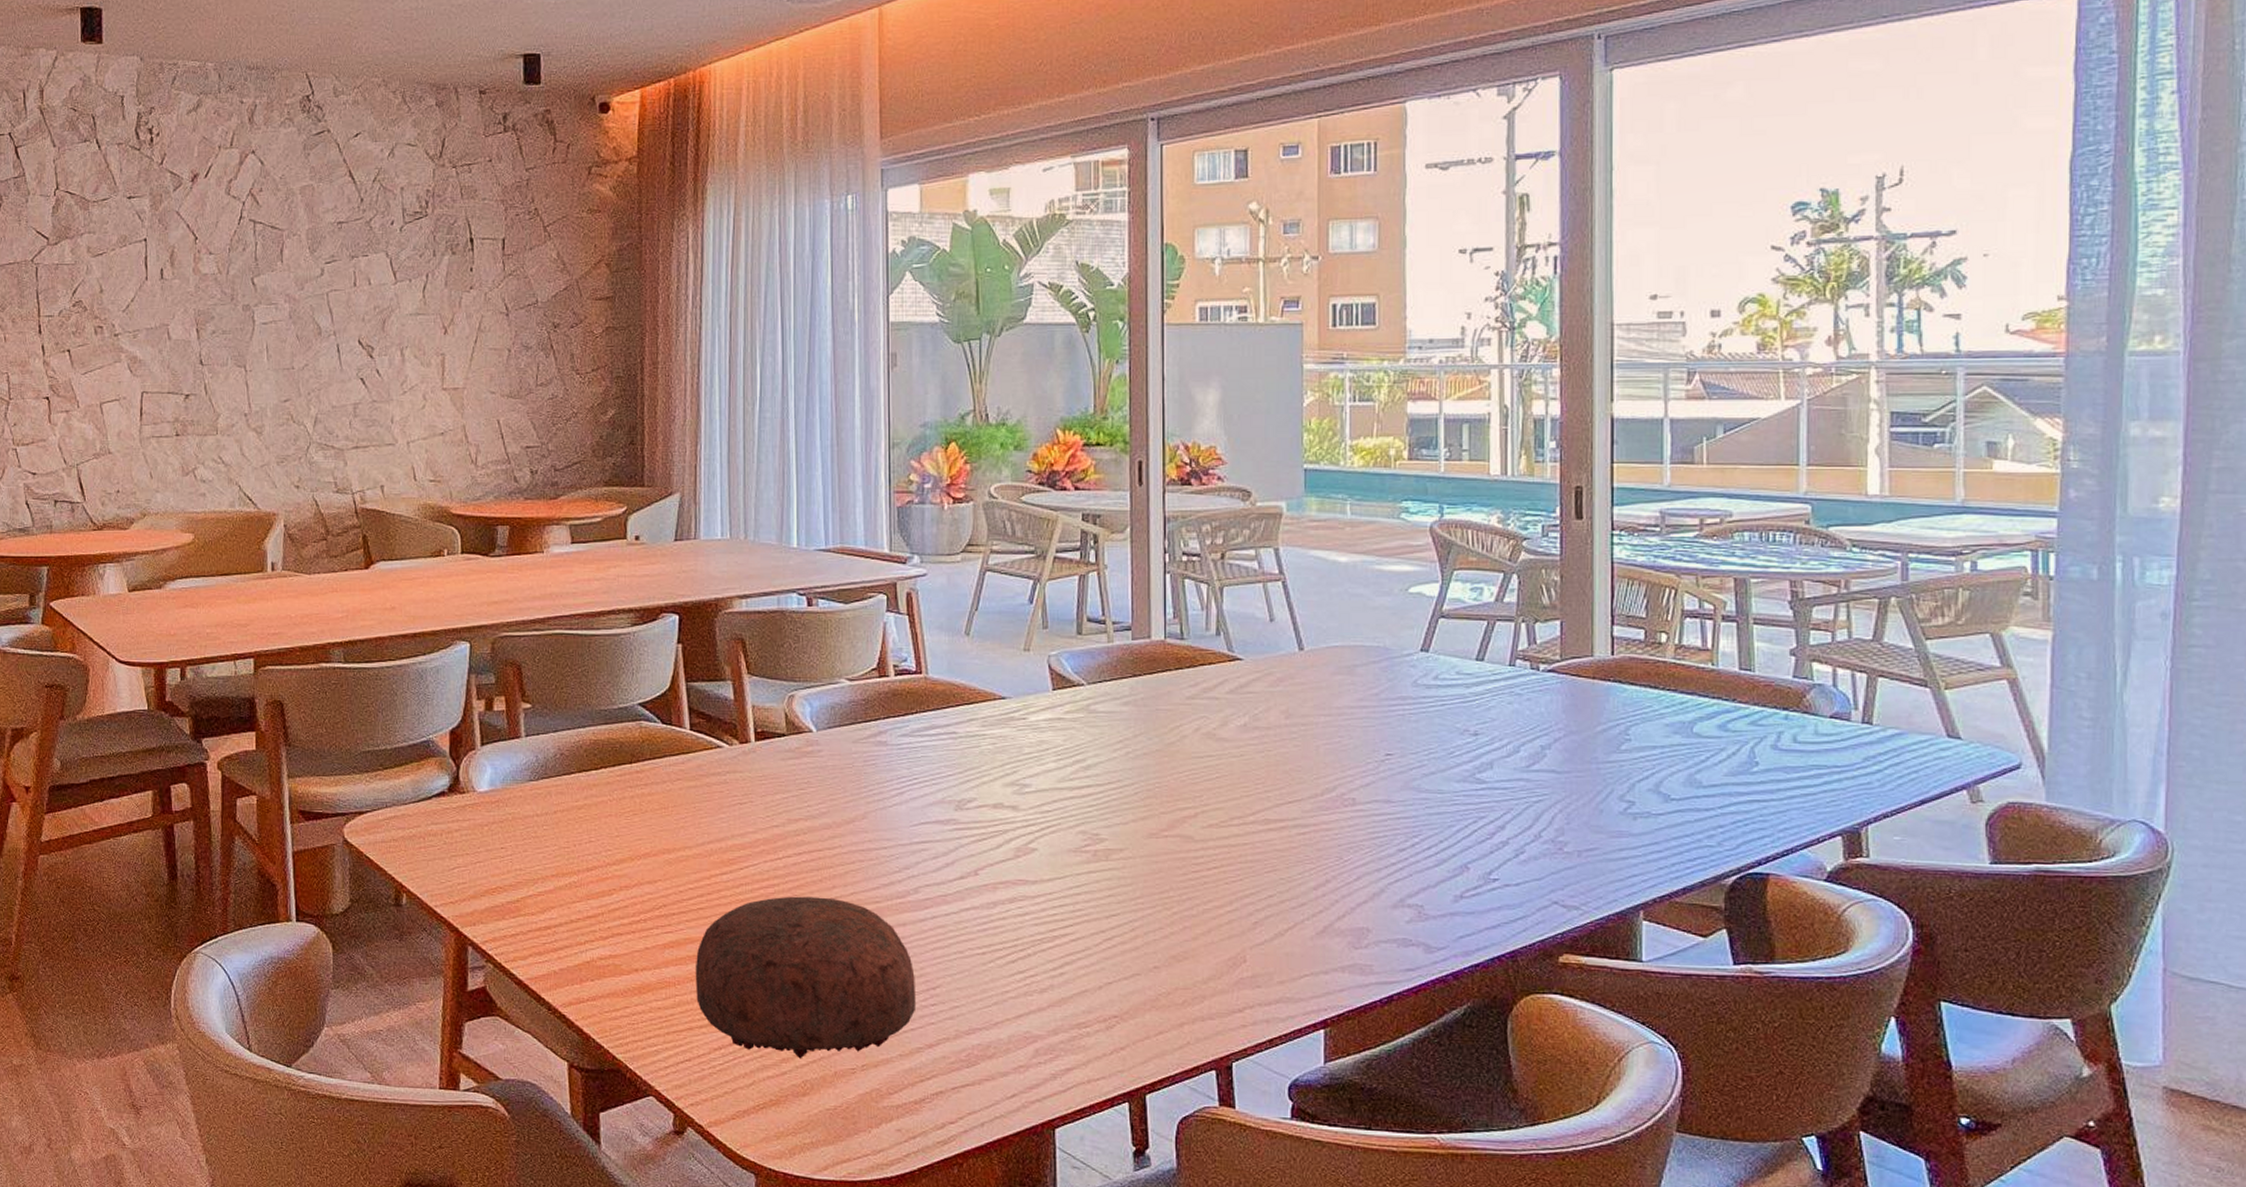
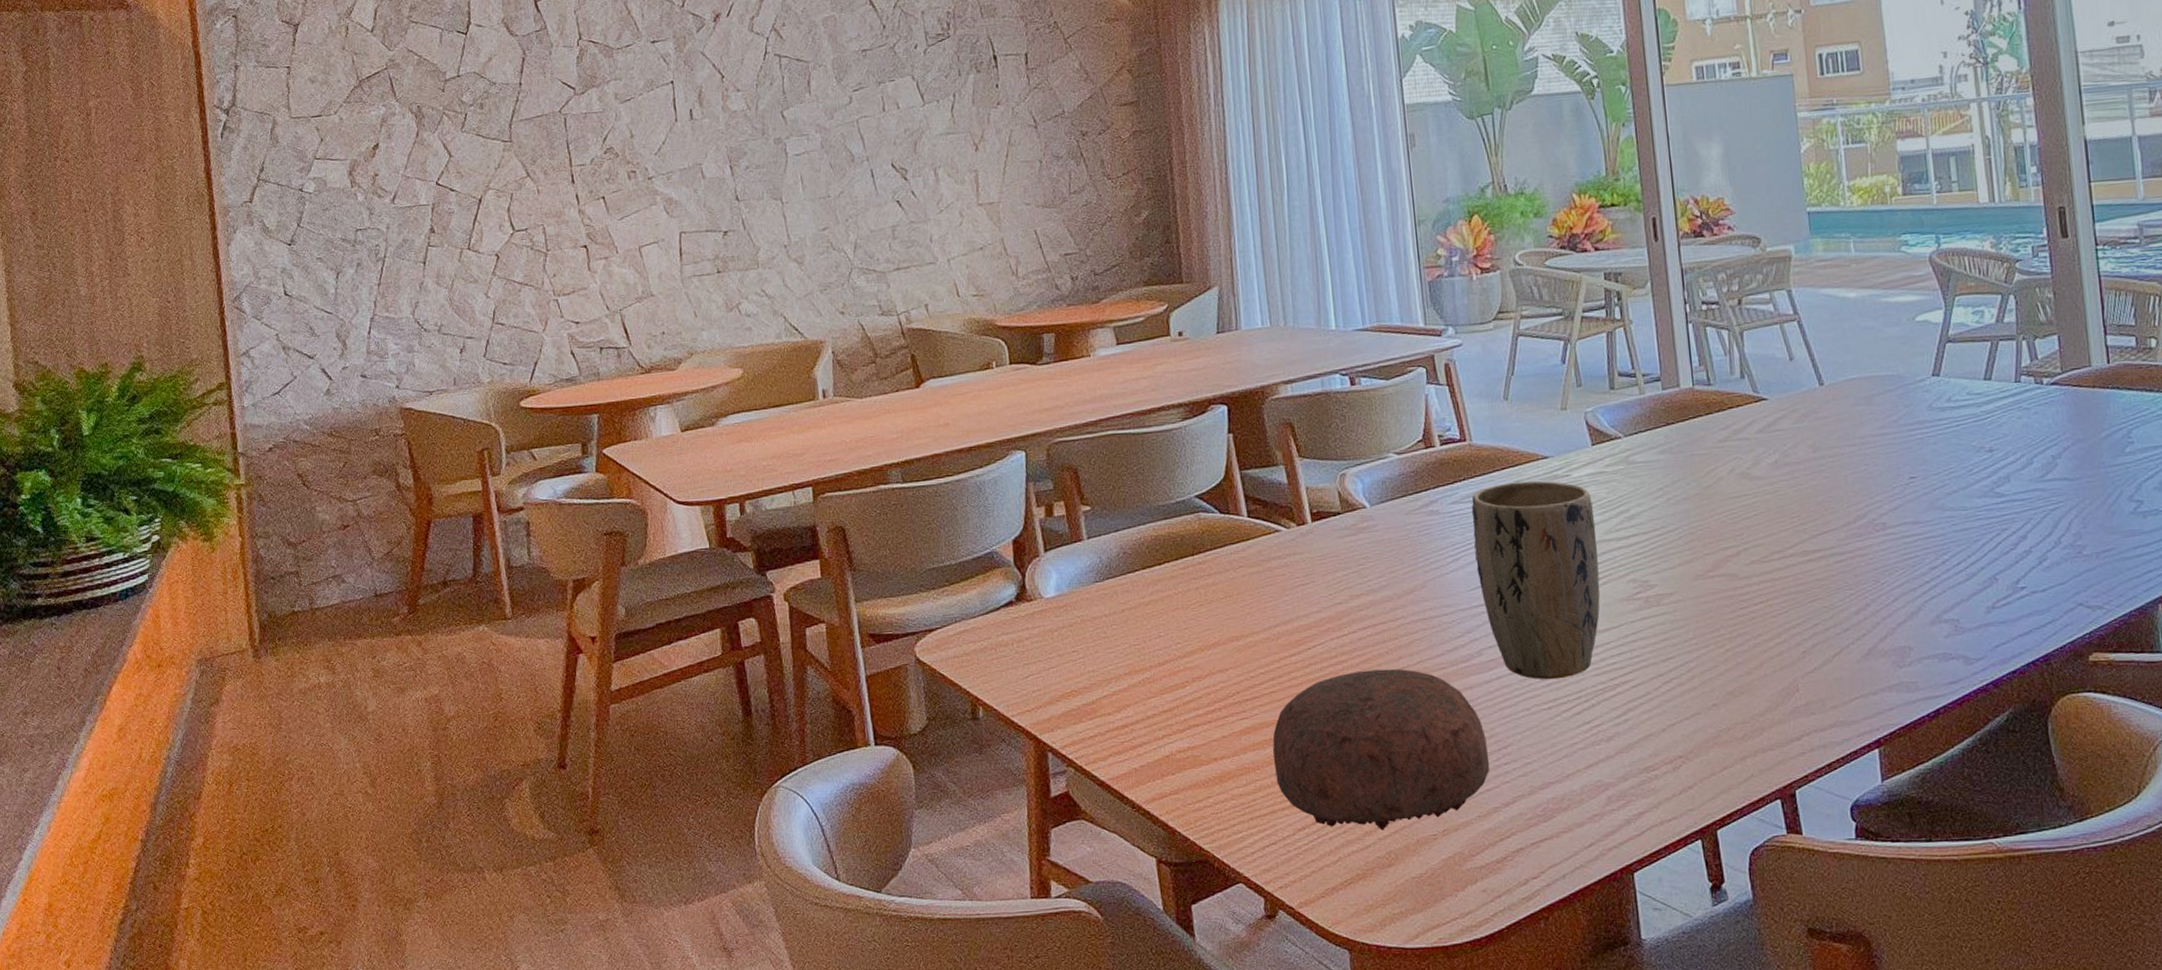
plant pot: none [921,720,1049,925] -> present [1471,480,1600,680]

